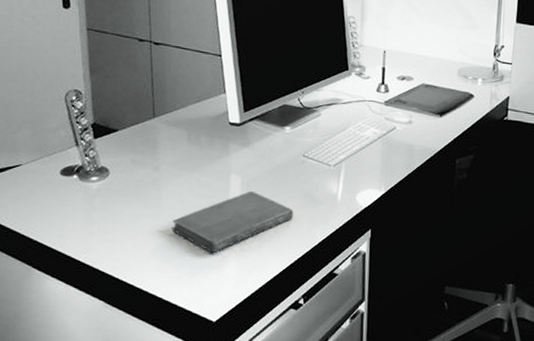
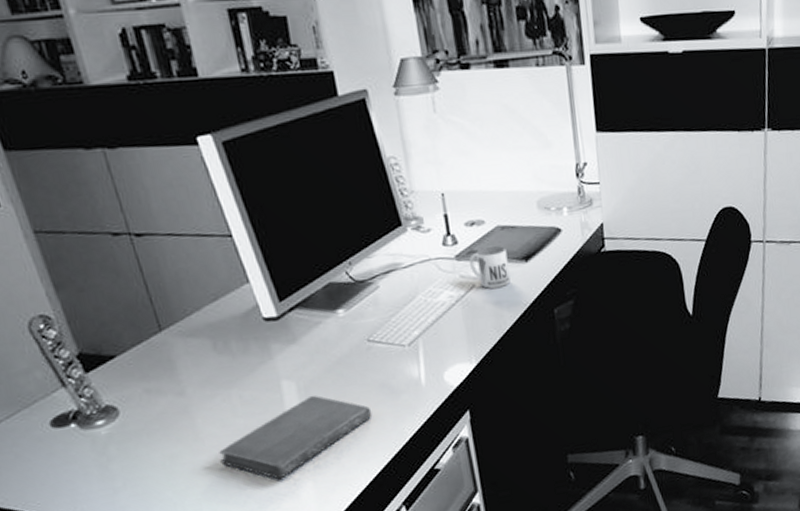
mug: none [395,98,426,133] -> present [469,245,511,289]

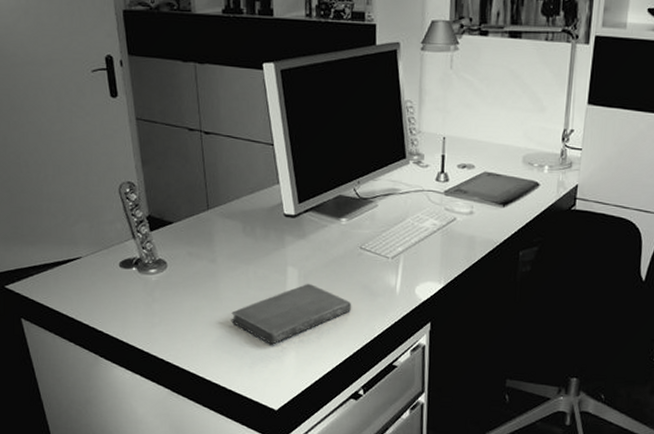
mug: present [469,245,511,289] -> none [455,187,489,224]

